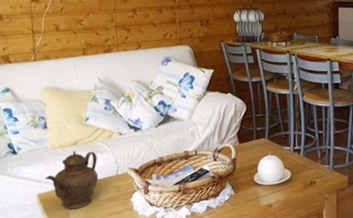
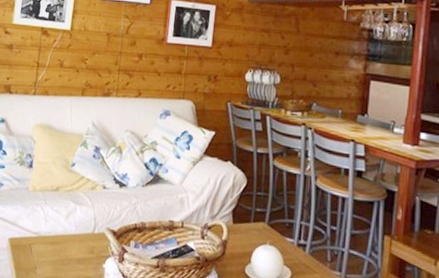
teapot: present [45,150,99,210] -> none [20,197,77,264]

